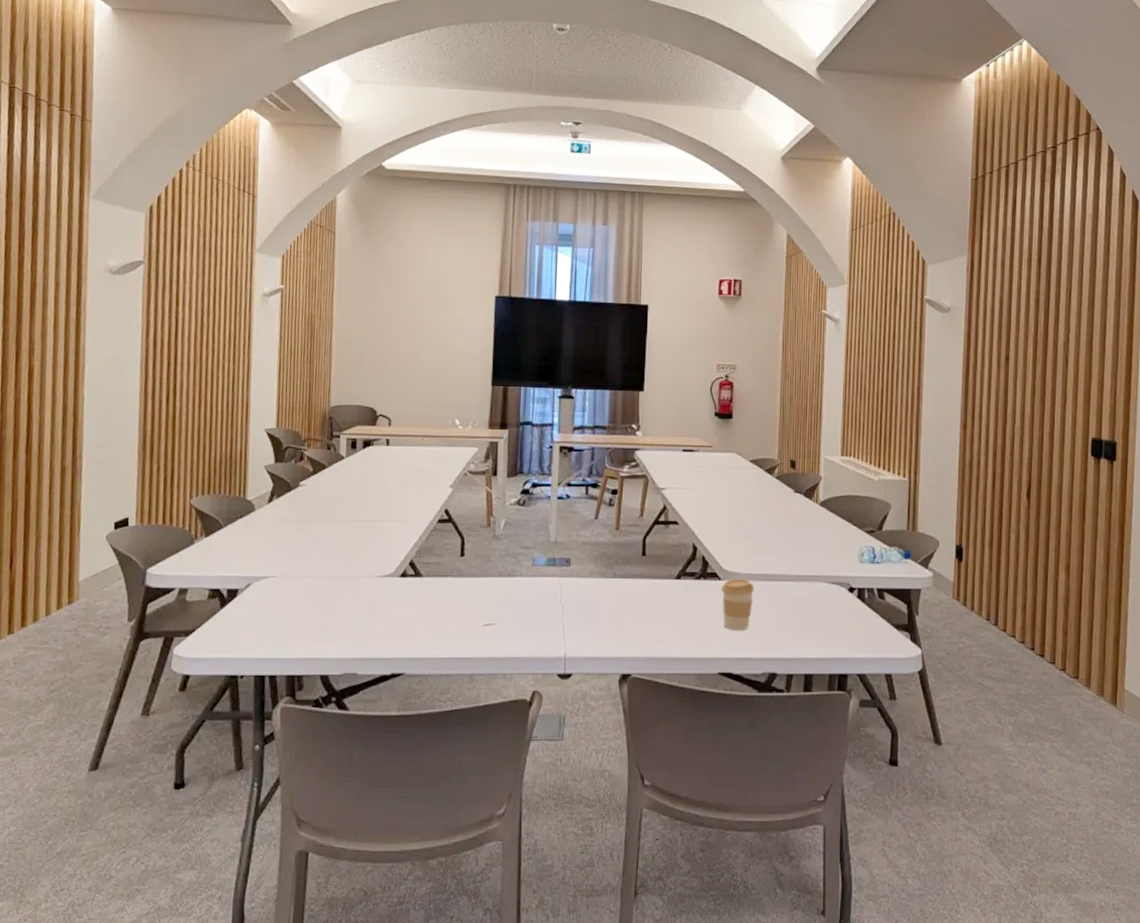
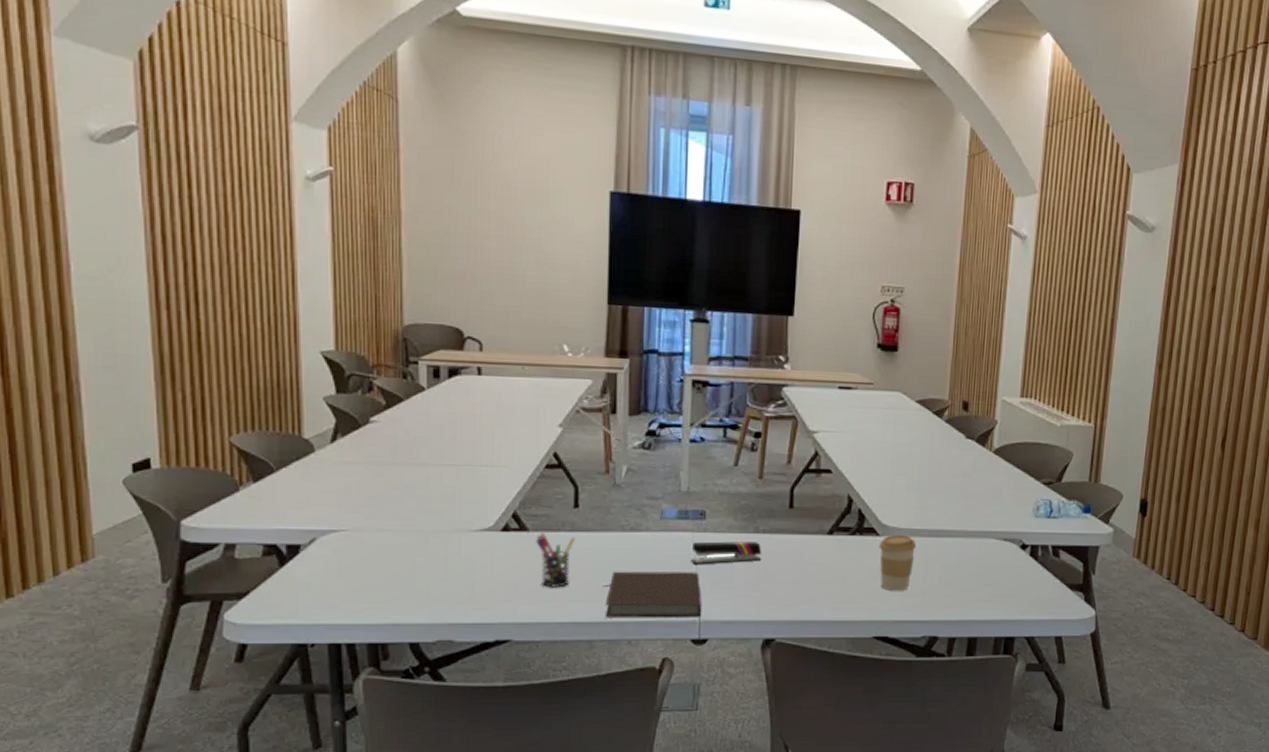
pen holder: none [428,578,461,627] -> present [536,532,576,588]
notebook: none [485,612,568,655] -> present [606,571,702,618]
stapler: none [558,585,619,607] -> present [691,541,762,565]

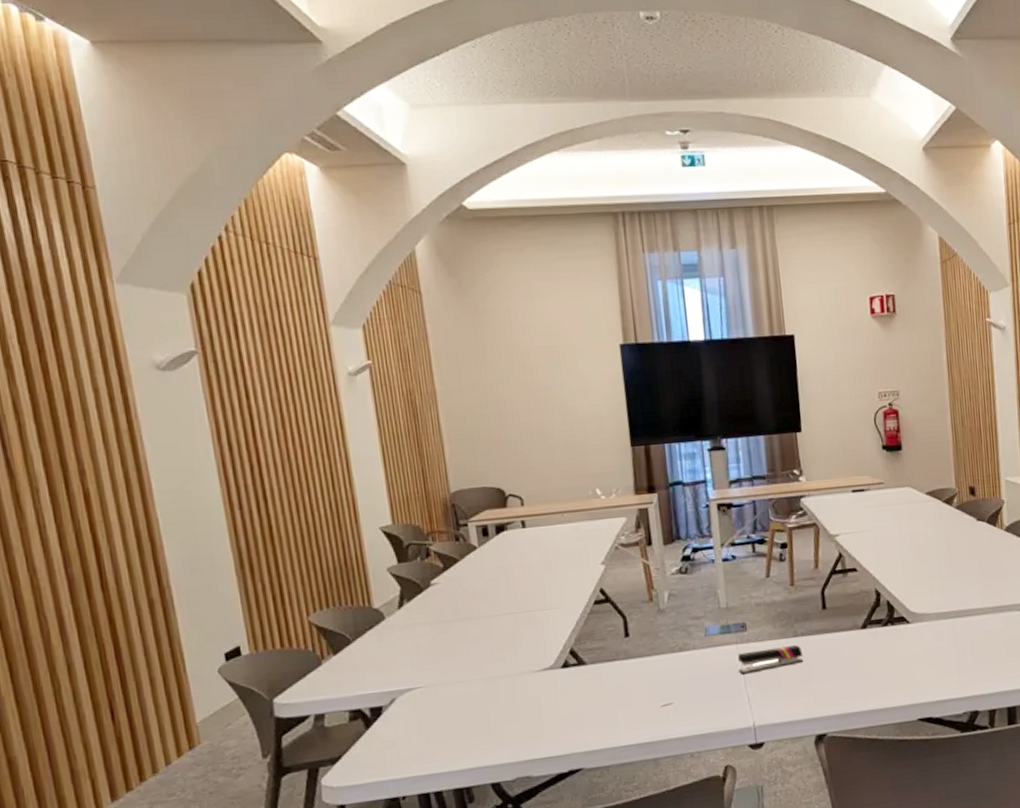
pen holder: present [536,532,576,588] -> none [594,664,631,715]
notebook: present [606,571,702,618] -> none [666,681,756,736]
coffee cup: present [878,535,917,591] -> none [910,619,946,674]

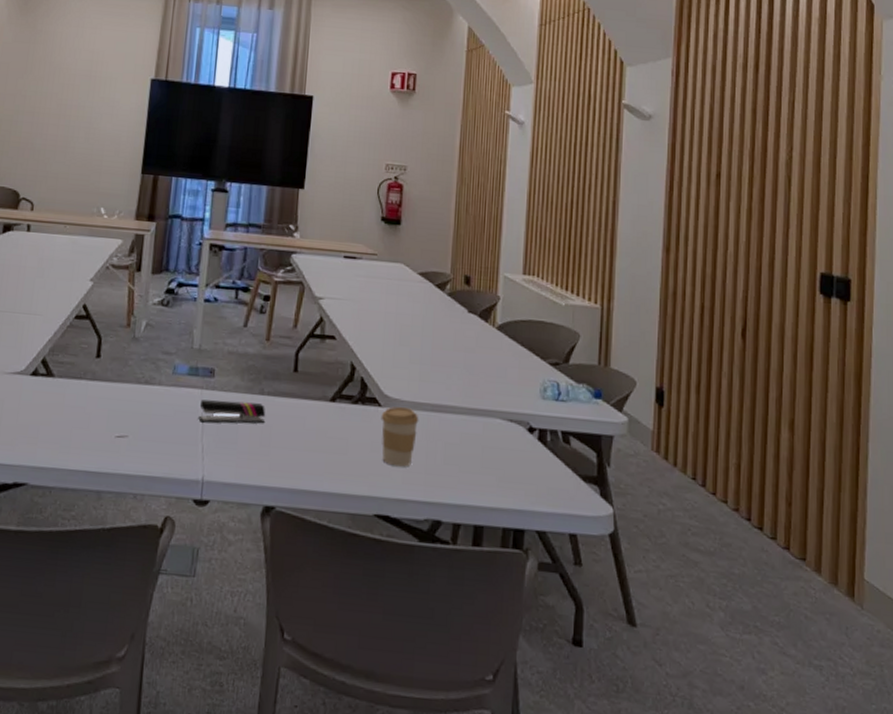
coffee cup: none [910,619,946,674] -> present [381,406,419,467]

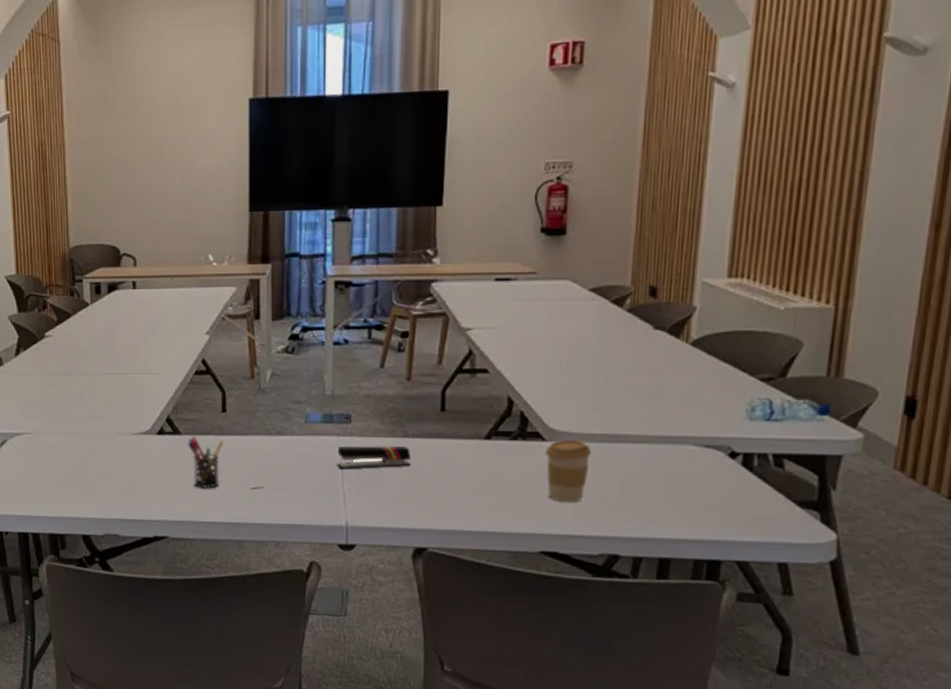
pen holder: none [59,379,95,435] -> present [188,436,224,489]

